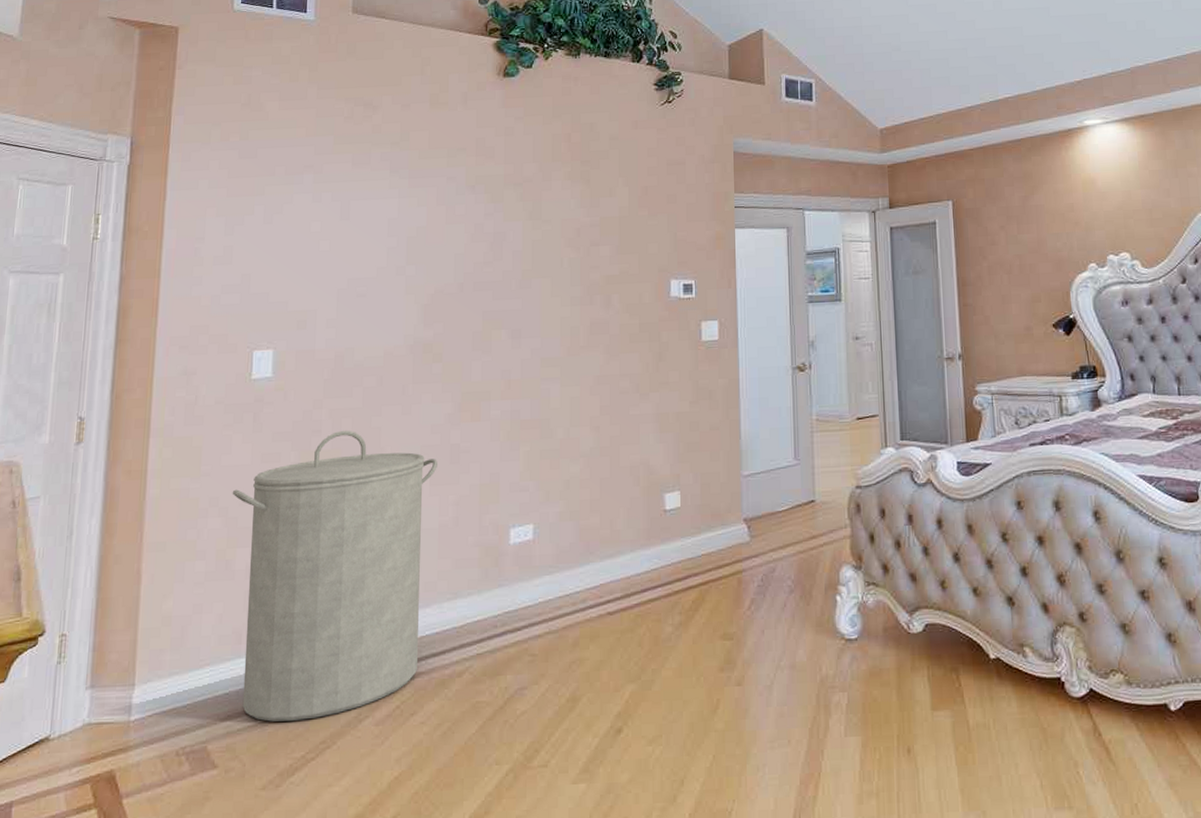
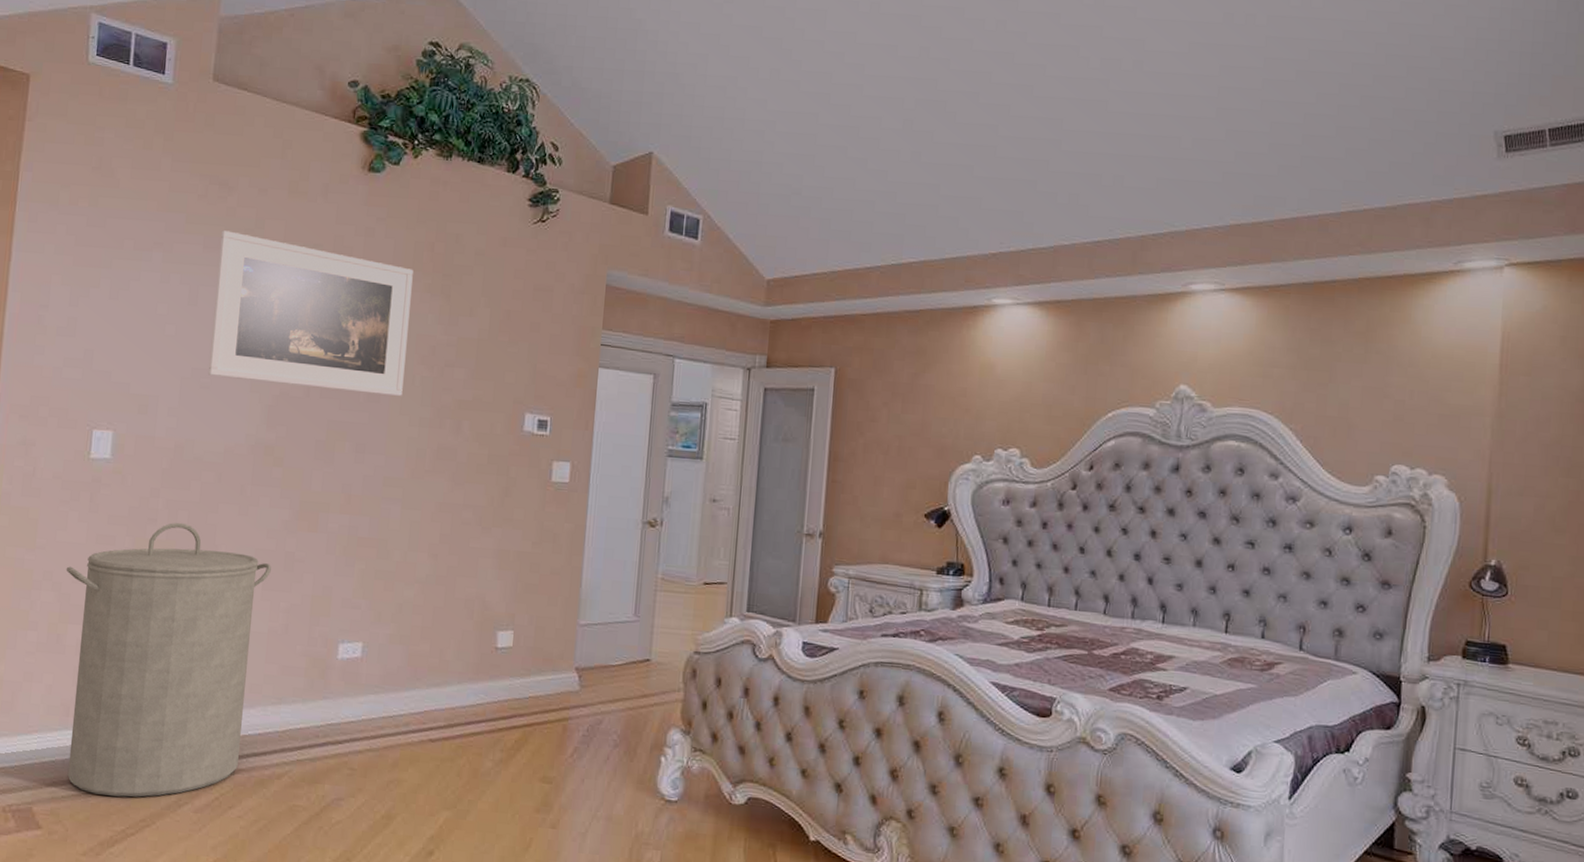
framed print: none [363,146,553,284] -> present [207,230,413,396]

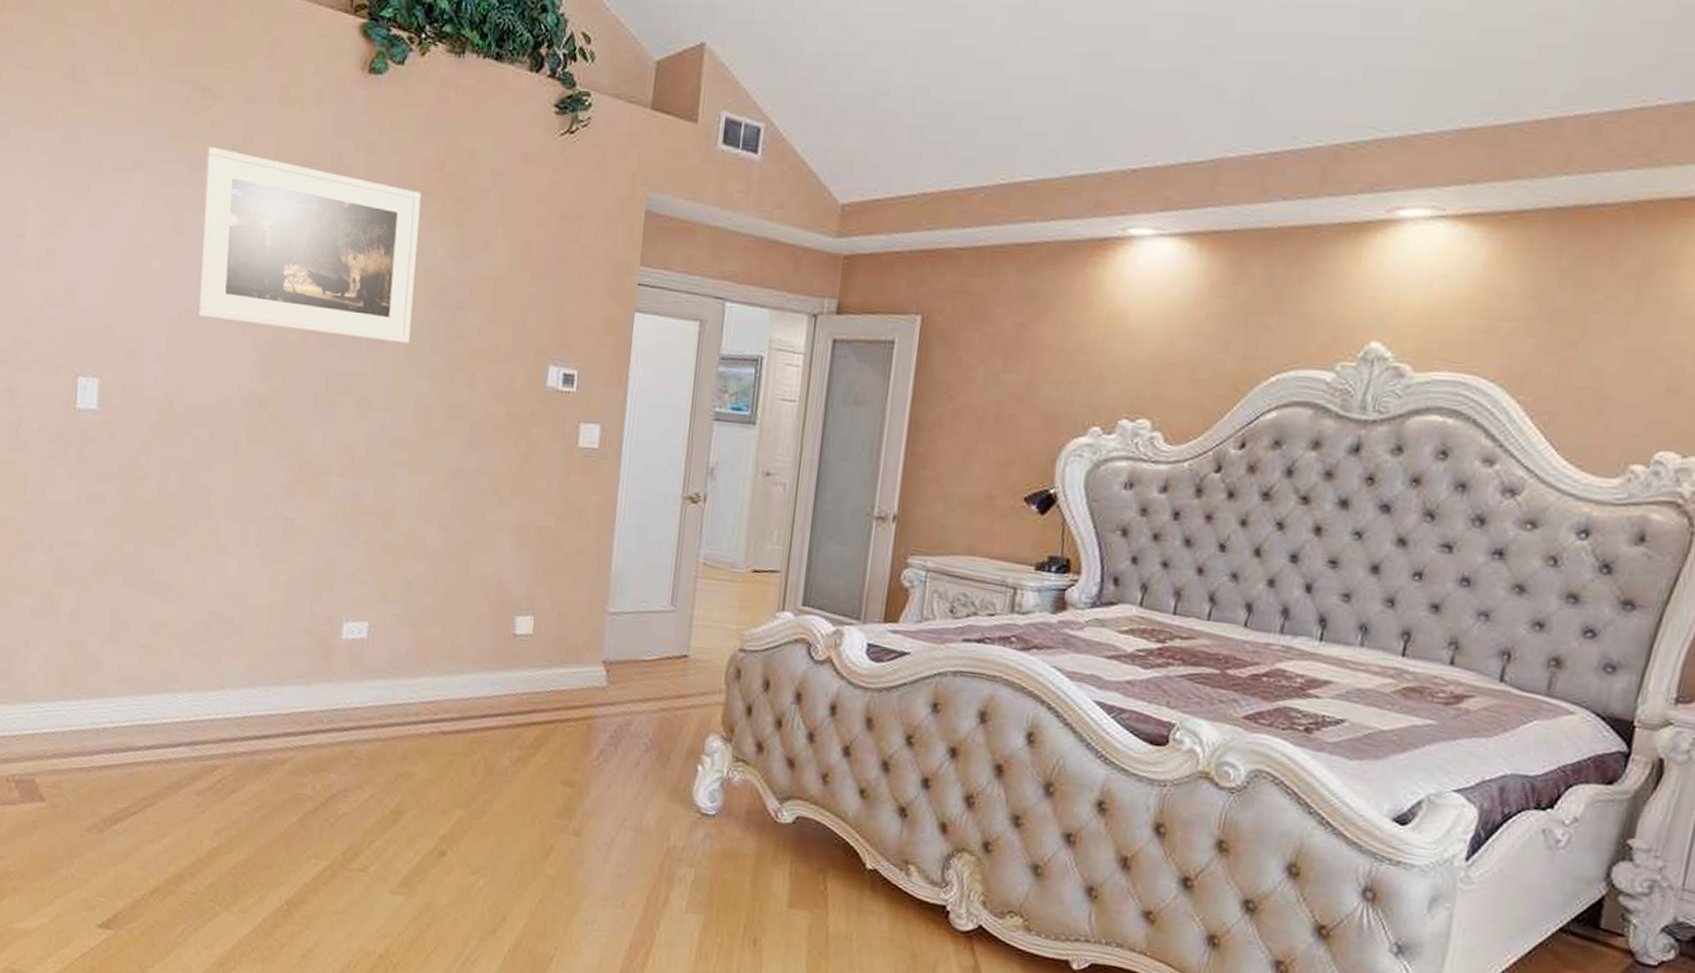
laundry hamper: present [66,522,271,797] -> none [57,482,269,775]

